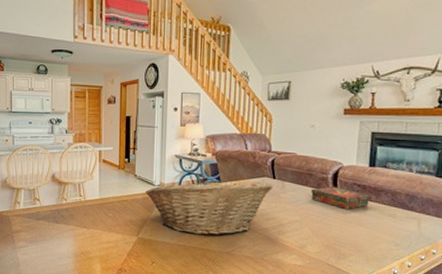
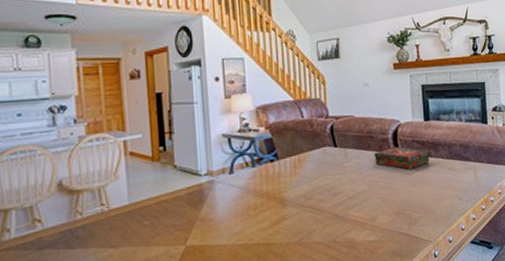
fruit basket: present [145,177,273,236] -> none [189,153,335,229]

